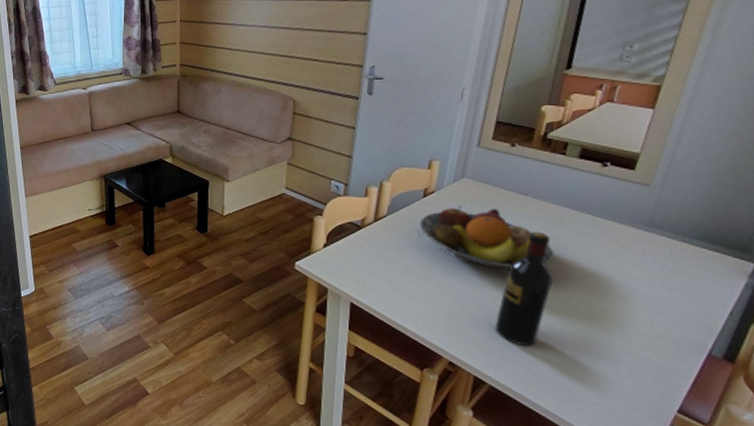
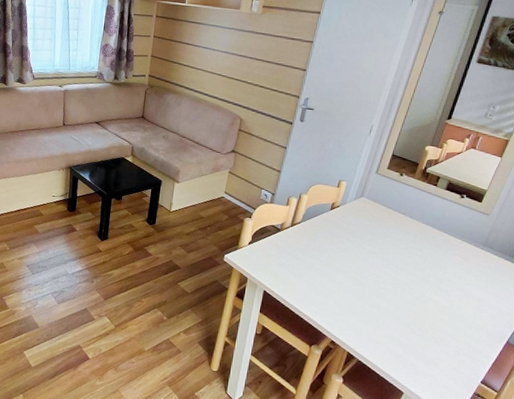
fruit bowl: present [419,205,554,267] -> none [324,219,417,270]
wine bottle: present [495,231,553,346] -> none [368,243,417,331]

